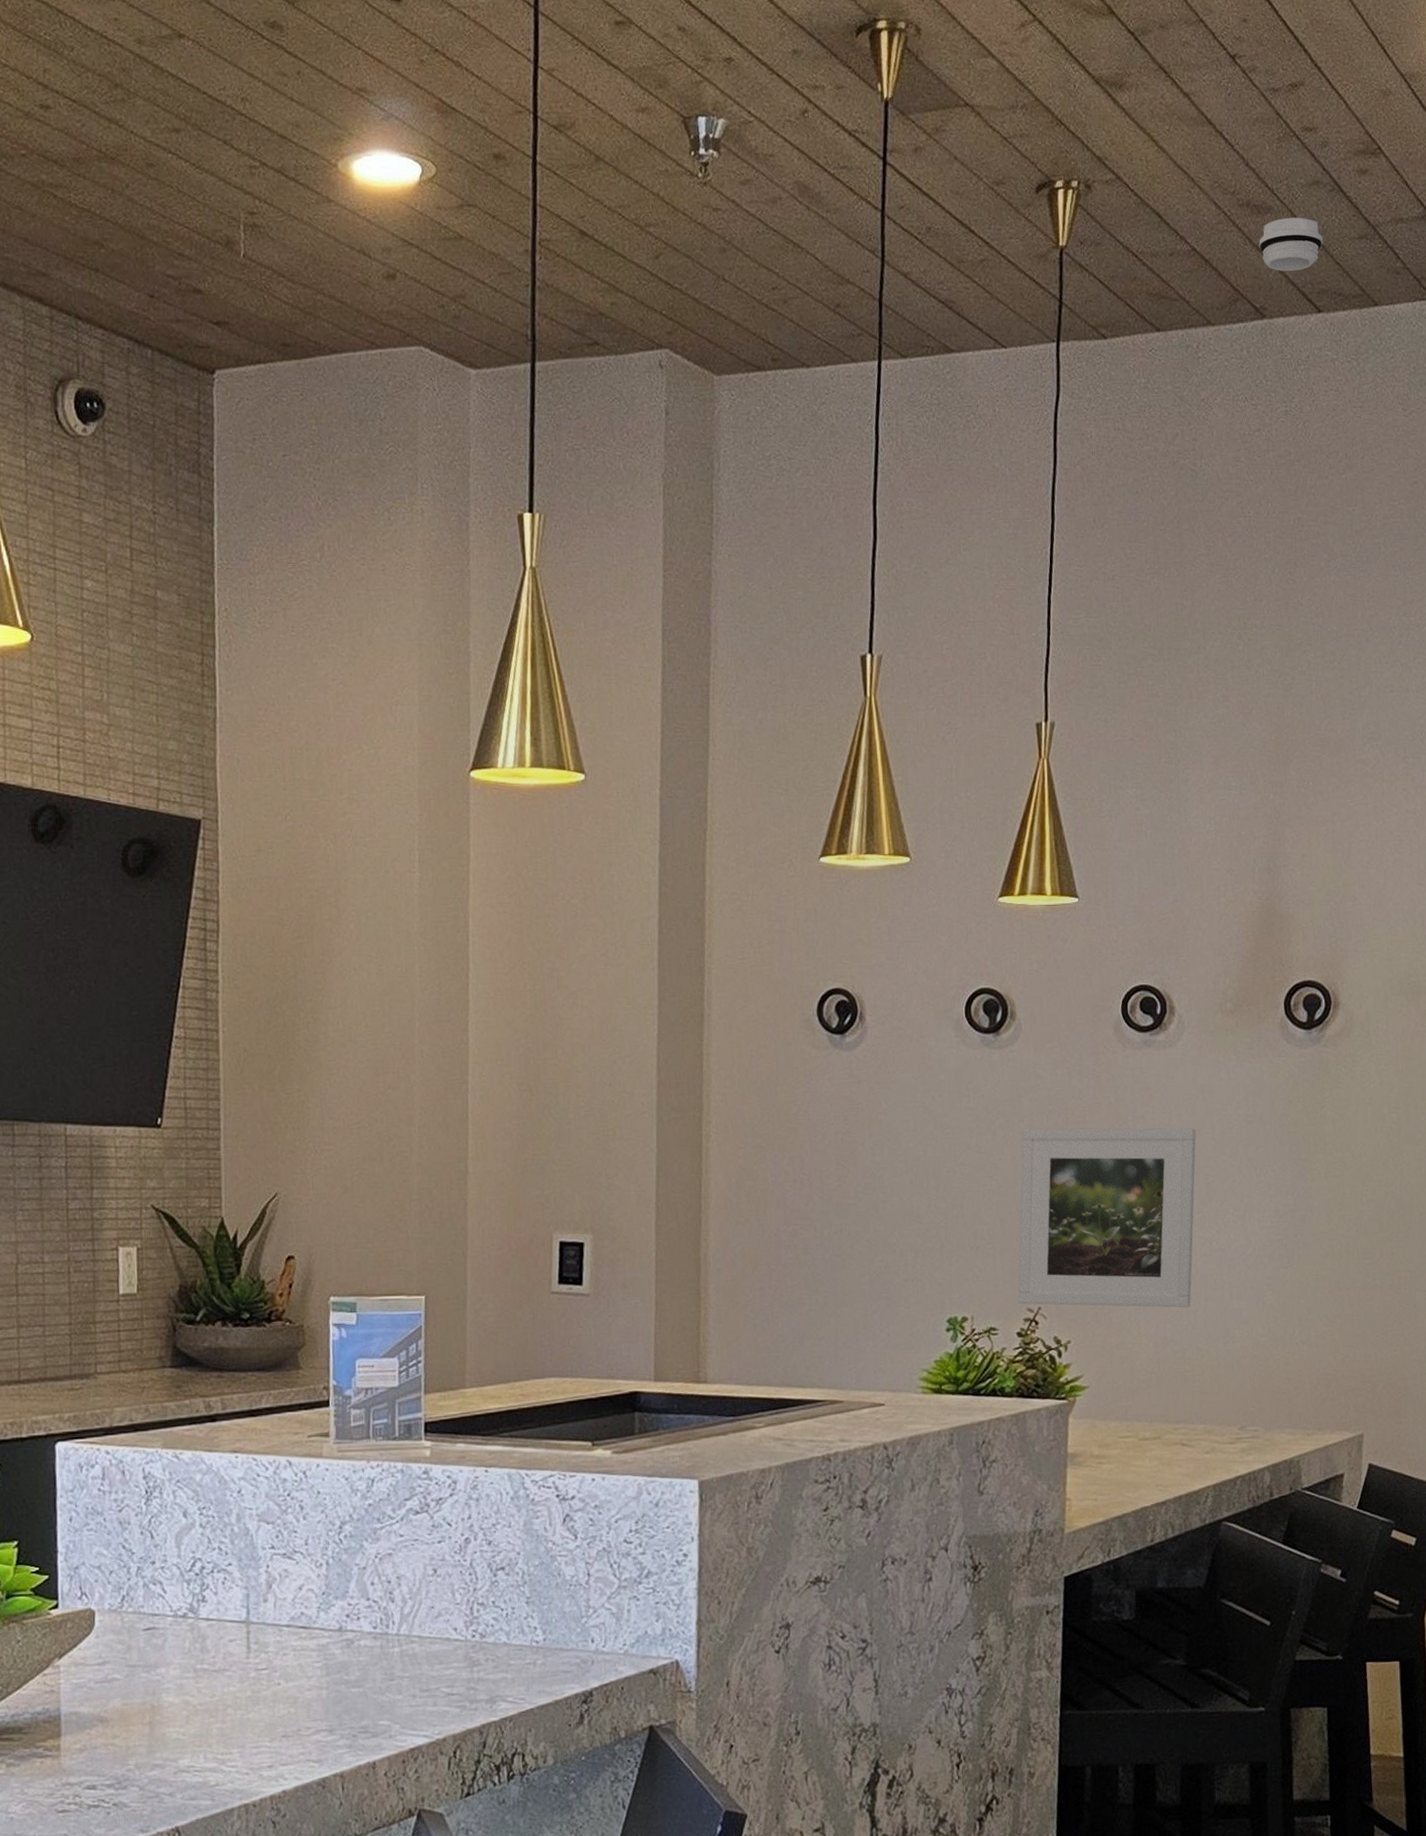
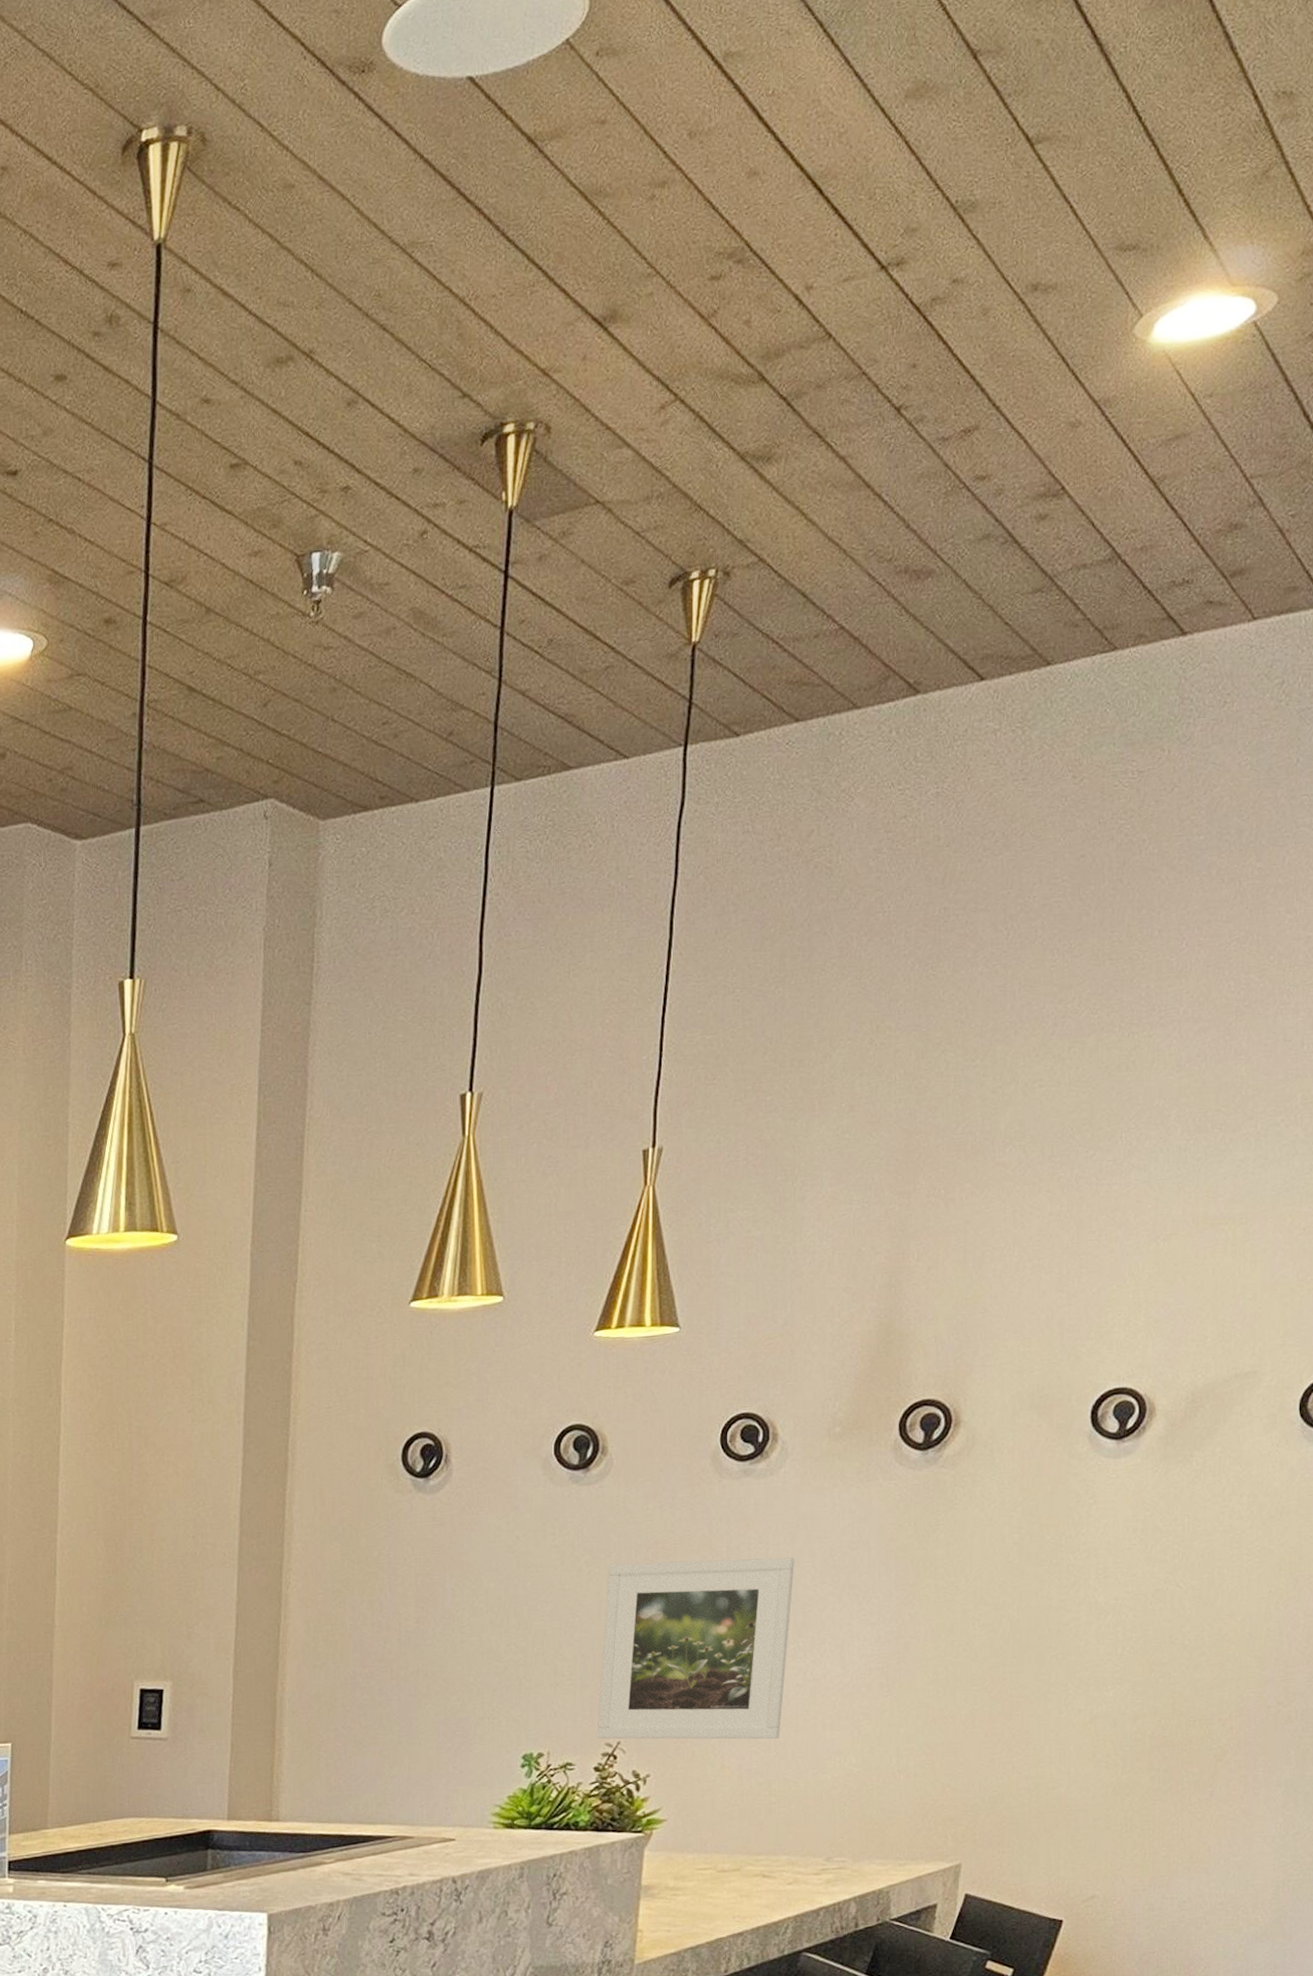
smoke detector: present [1259,217,1323,272] -> none [917,577,991,640]

